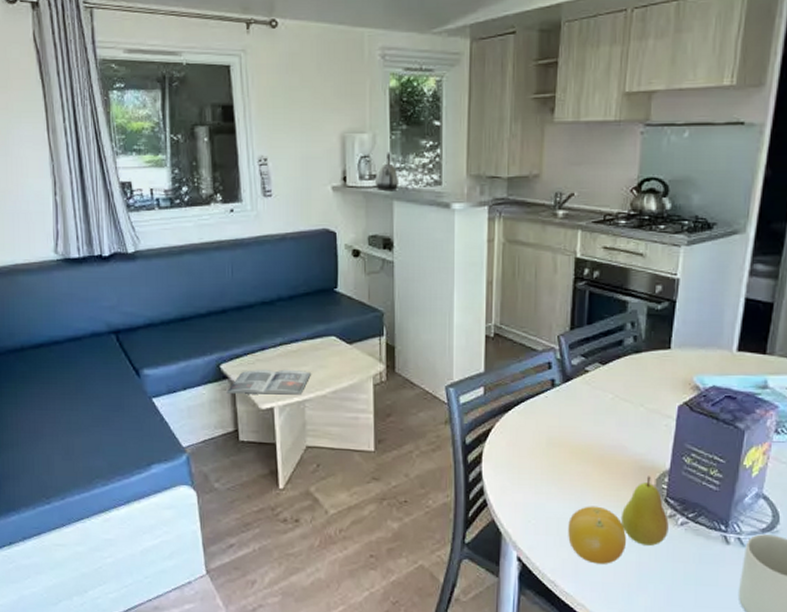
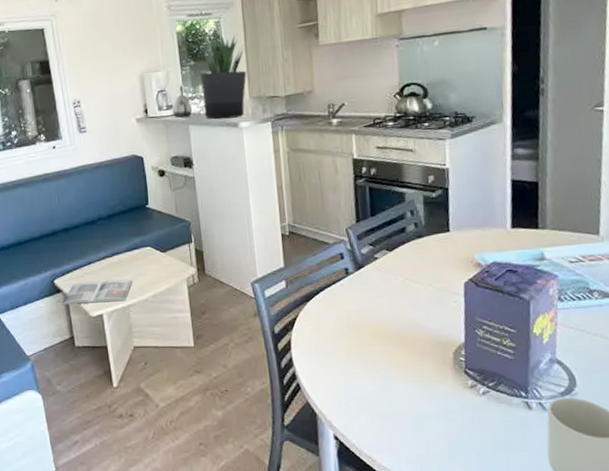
planter: none [412,92,469,197] -> present [200,32,247,119]
fruit: present [568,506,627,564] -> none [377,382,435,437]
fruit: present [620,476,669,546] -> none [425,350,472,416]

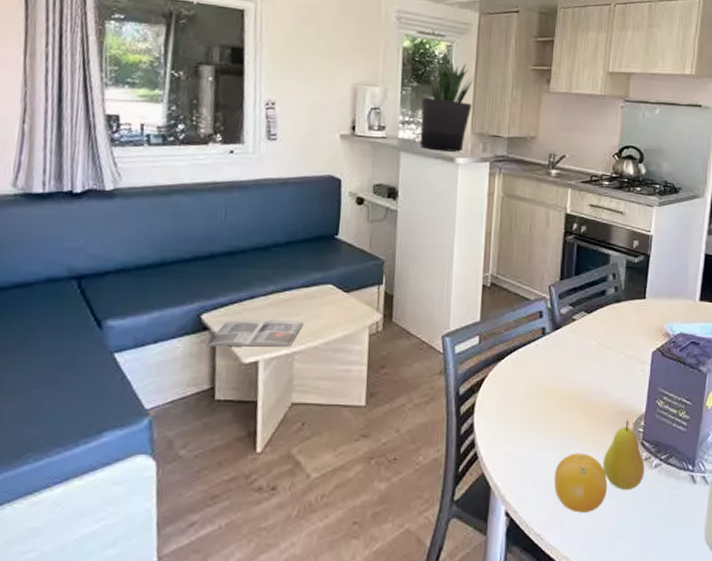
kettle: present [172,85,193,118] -> none [384,105,408,142]
fruit: none [377,382,435,437] -> present [554,453,608,513]
fruit: none [425,350,472,416] -> present [602,420,645,490]

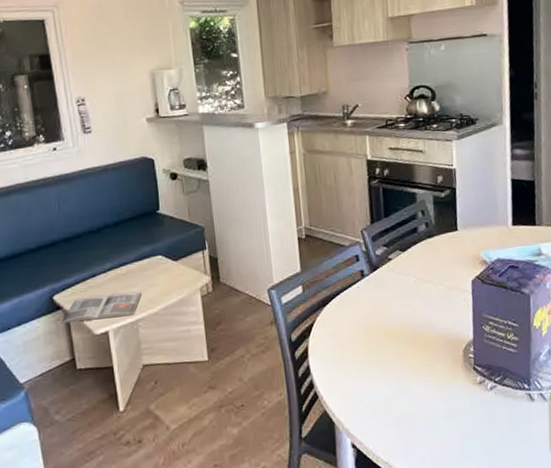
planter: present [419,54,475,152] -> none [215,29,263,120]
fruit: present [554,453,608,513] -> none [393,383,447,439]
fruit: present [602,420,645,490] -> none [438,347,481,414]

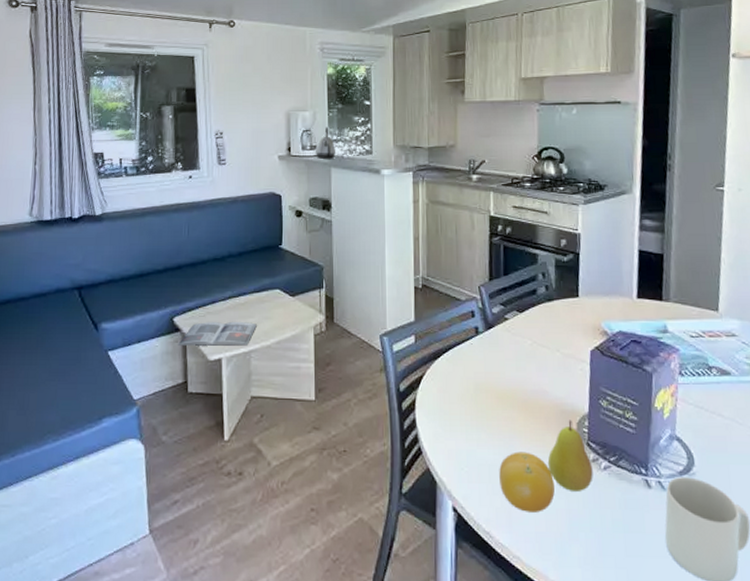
kettle: none [185,83,207,118] -> present [316,126,336,159]
fruit: none [393,383,447,439] -> present [499,451,556,512]
fruit: none [438,347,481,414] -> present [547,420,593,491]

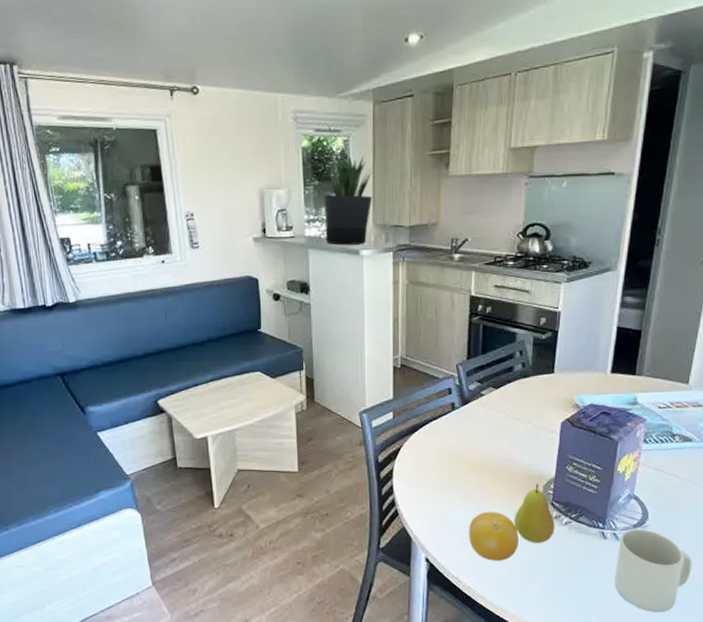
magazine: present [178,321,257,346] -> none [164,402,240,426]
kettle: present [316,126,336,159] -> none [292,205,314,240]
planter: none [347,78,394,164] -> present [324,151,373,245]

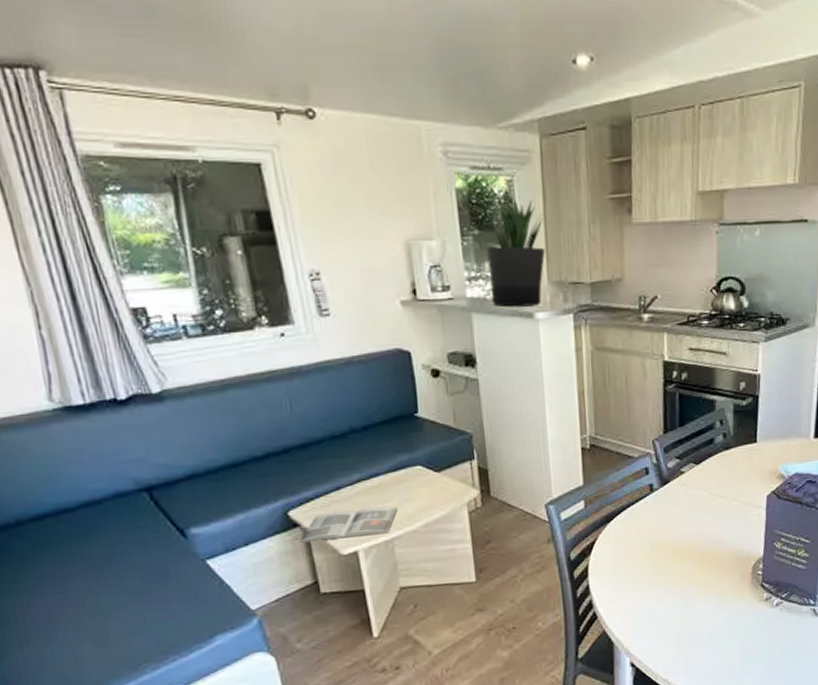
magazine: none [164,402,240,426] -> present [299,506,397,543]
fruit: present [469,511,520,561] -> none [676,601,731,656]
fruit: present [514,483,555,543] -> none [723,565,766,630]

